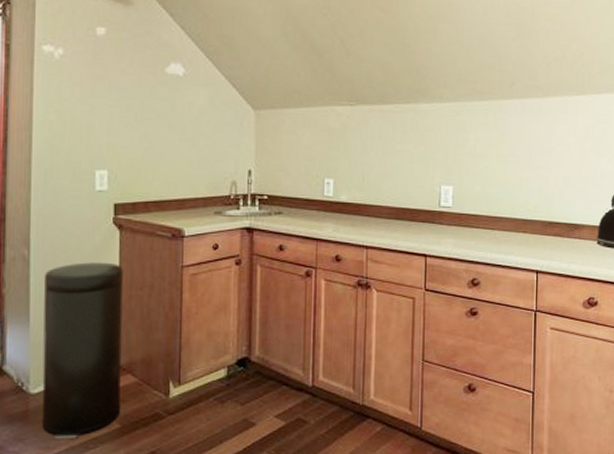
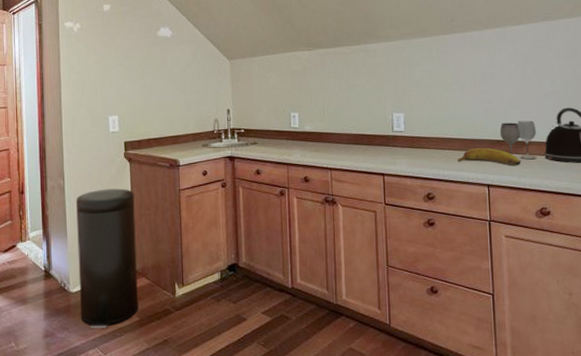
fruit: none [507,229,572,251] -> present [458,147,521,166]
wineglass: none [553,201,591,246] -> present [499,120,537,161]

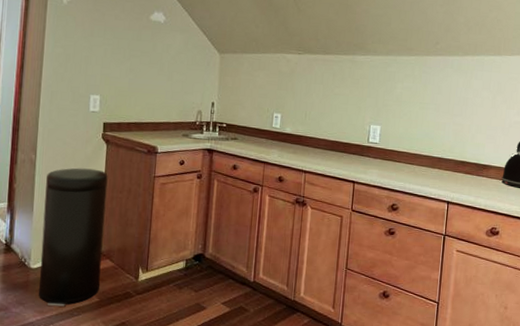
fruit: present [458,147,521,166] -> none [424,166,480,187]
wineglass: present [499,120,537,161] -> none [465,145,498,183]

